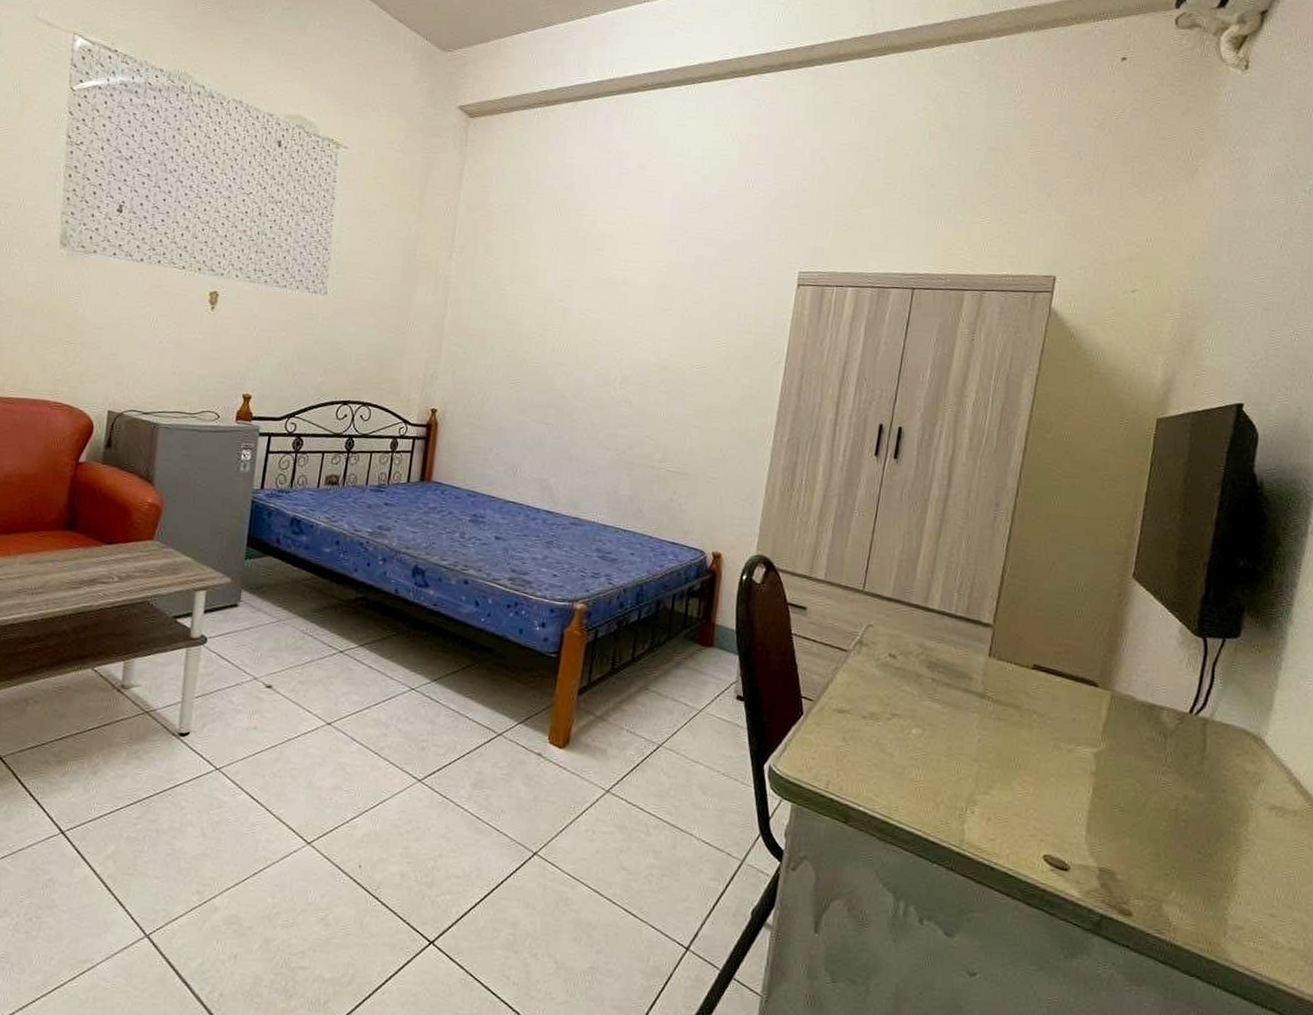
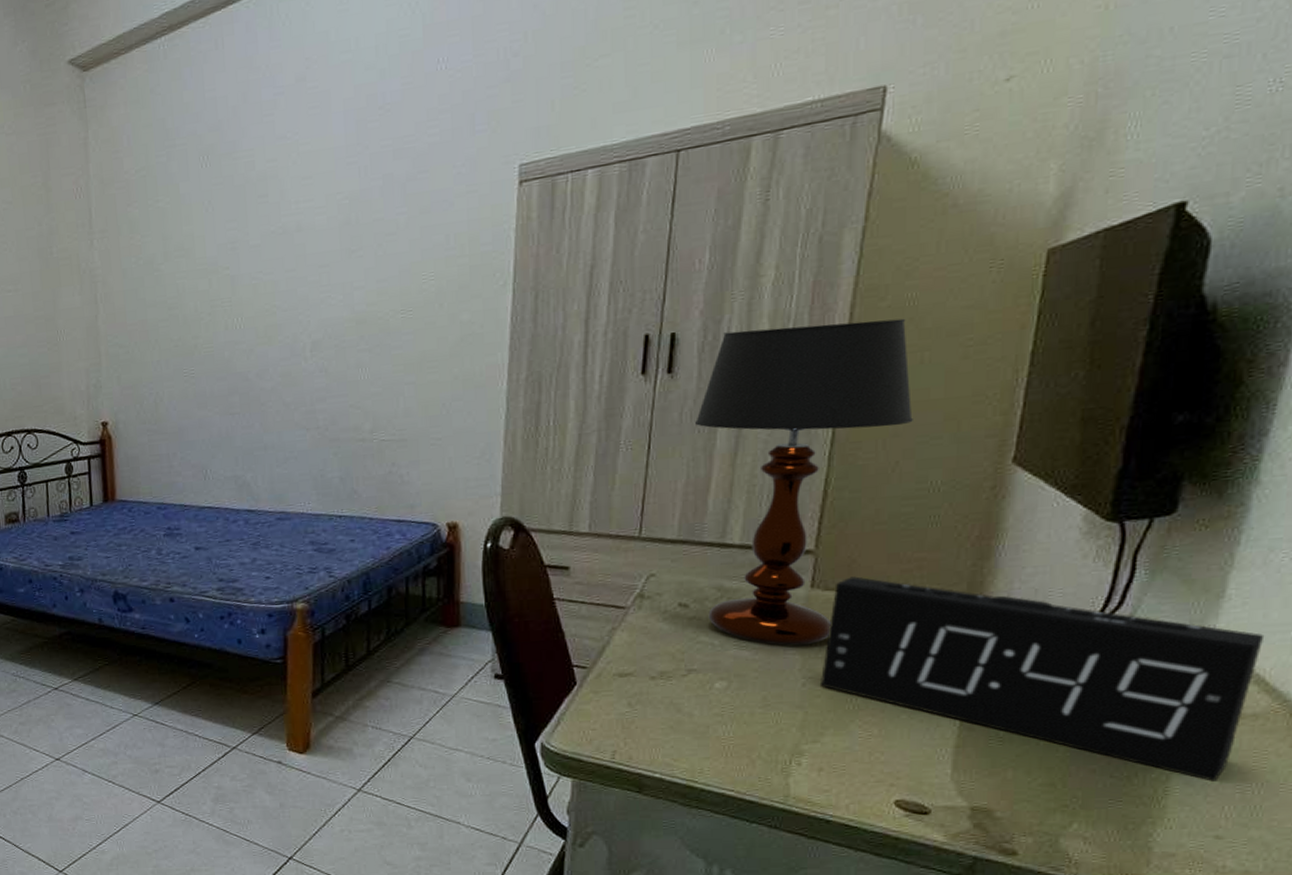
table lamp: none [911,434,1066,705] -> present [694,318,913,645]
alarm clock: none [992,651,1299,866] -> present [821,576,1265,781]

